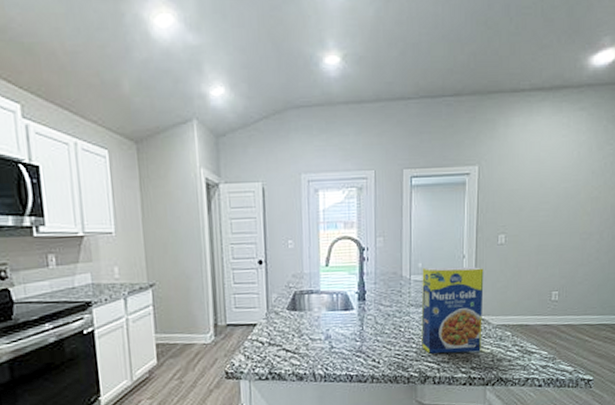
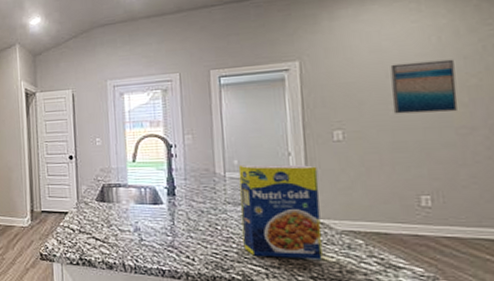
wall art: none [542,173,585,220] -> present [390,59,458,114]

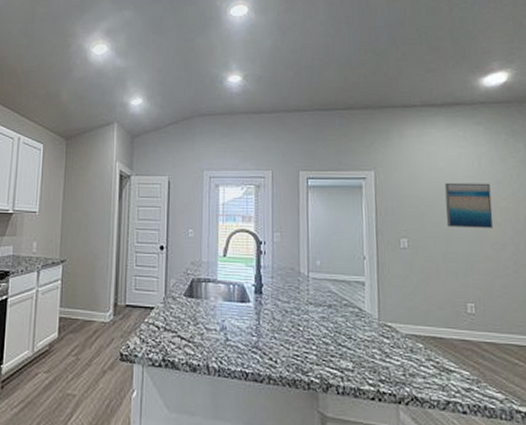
legume: present [238,164,323,261] -> none [320,266,390,364]

